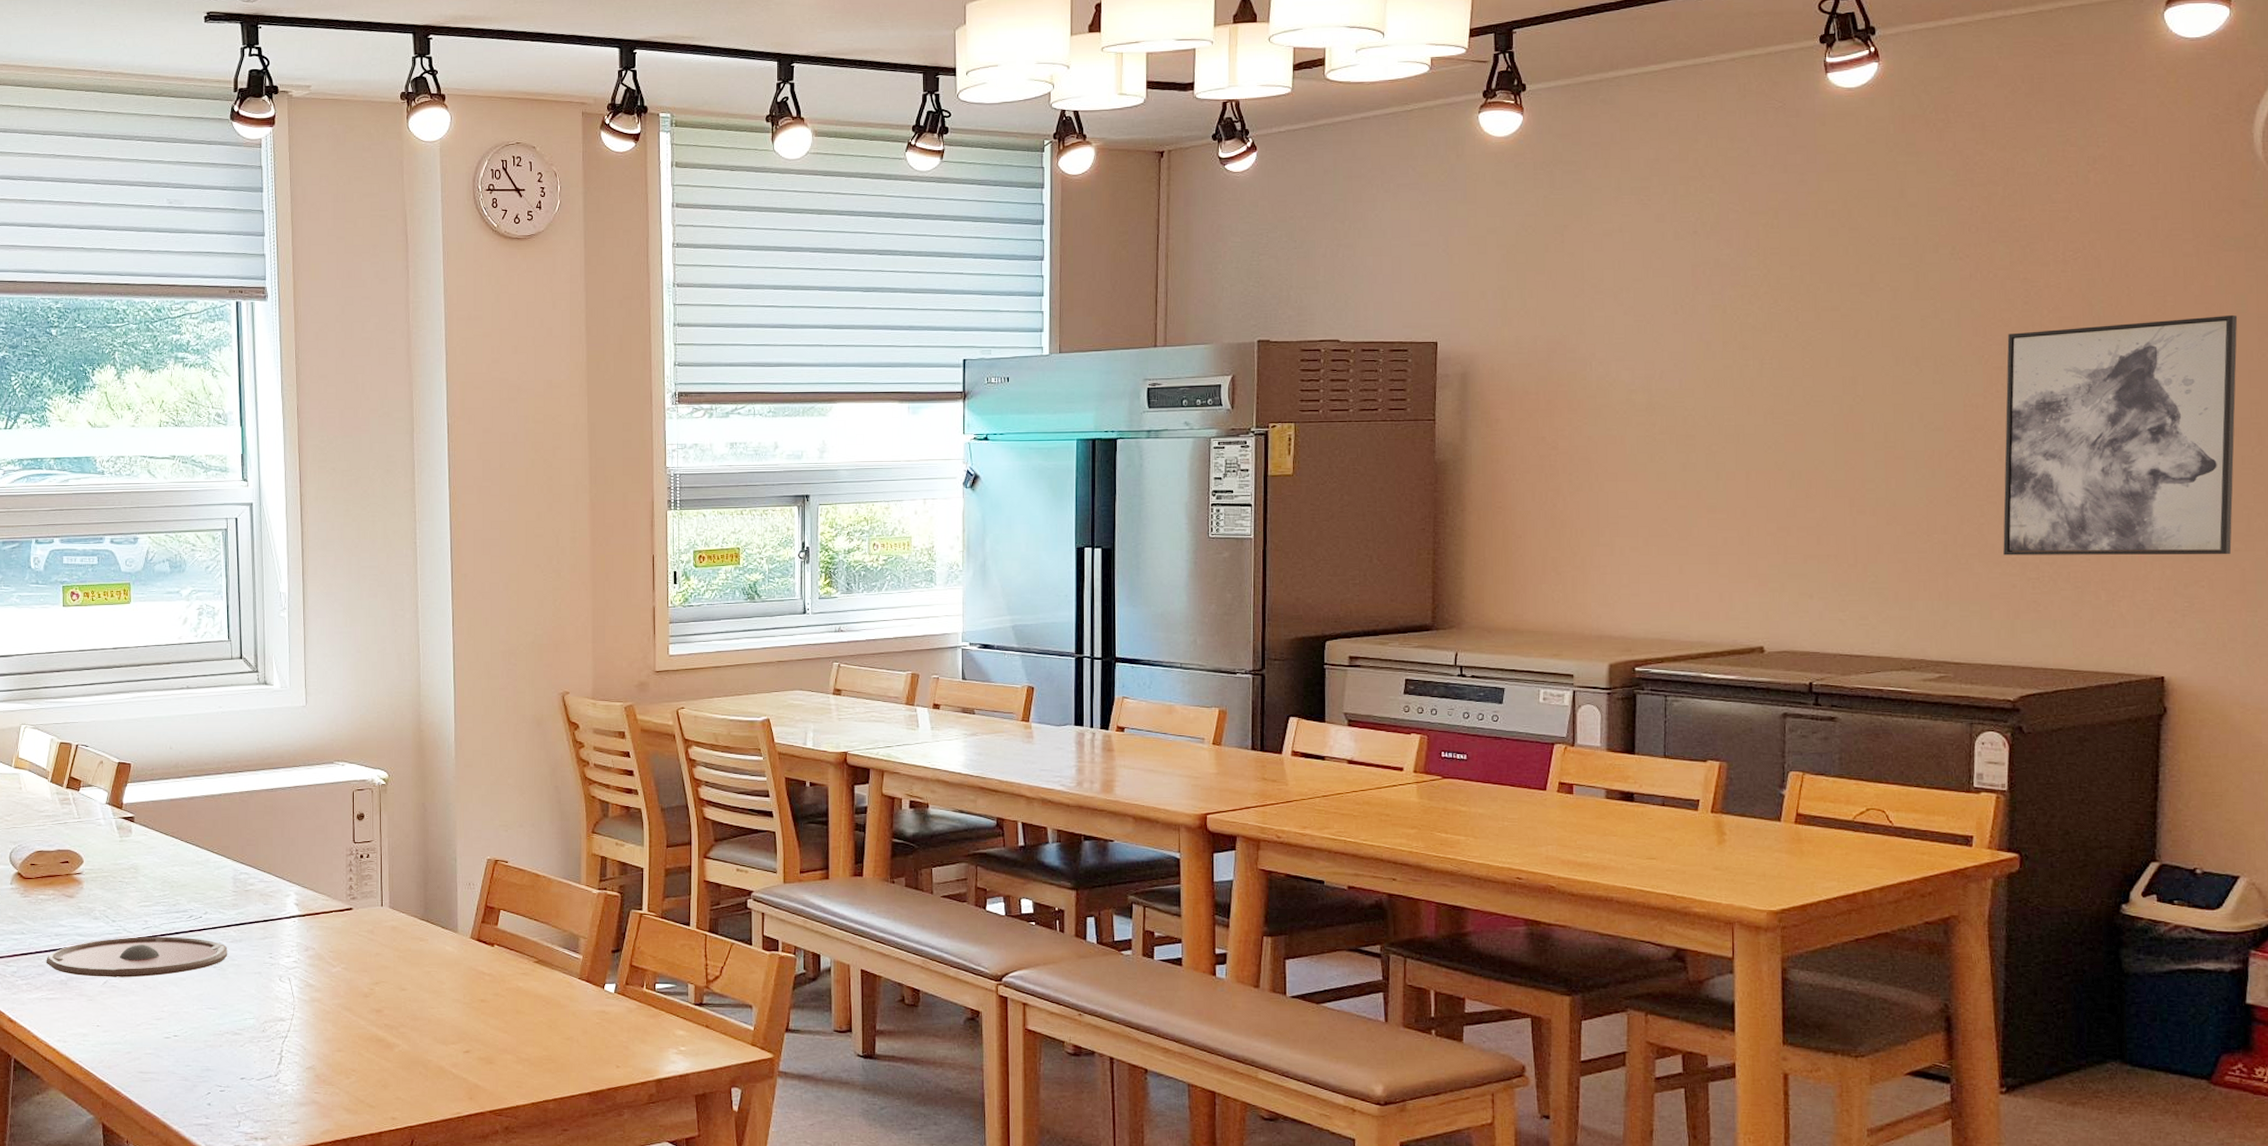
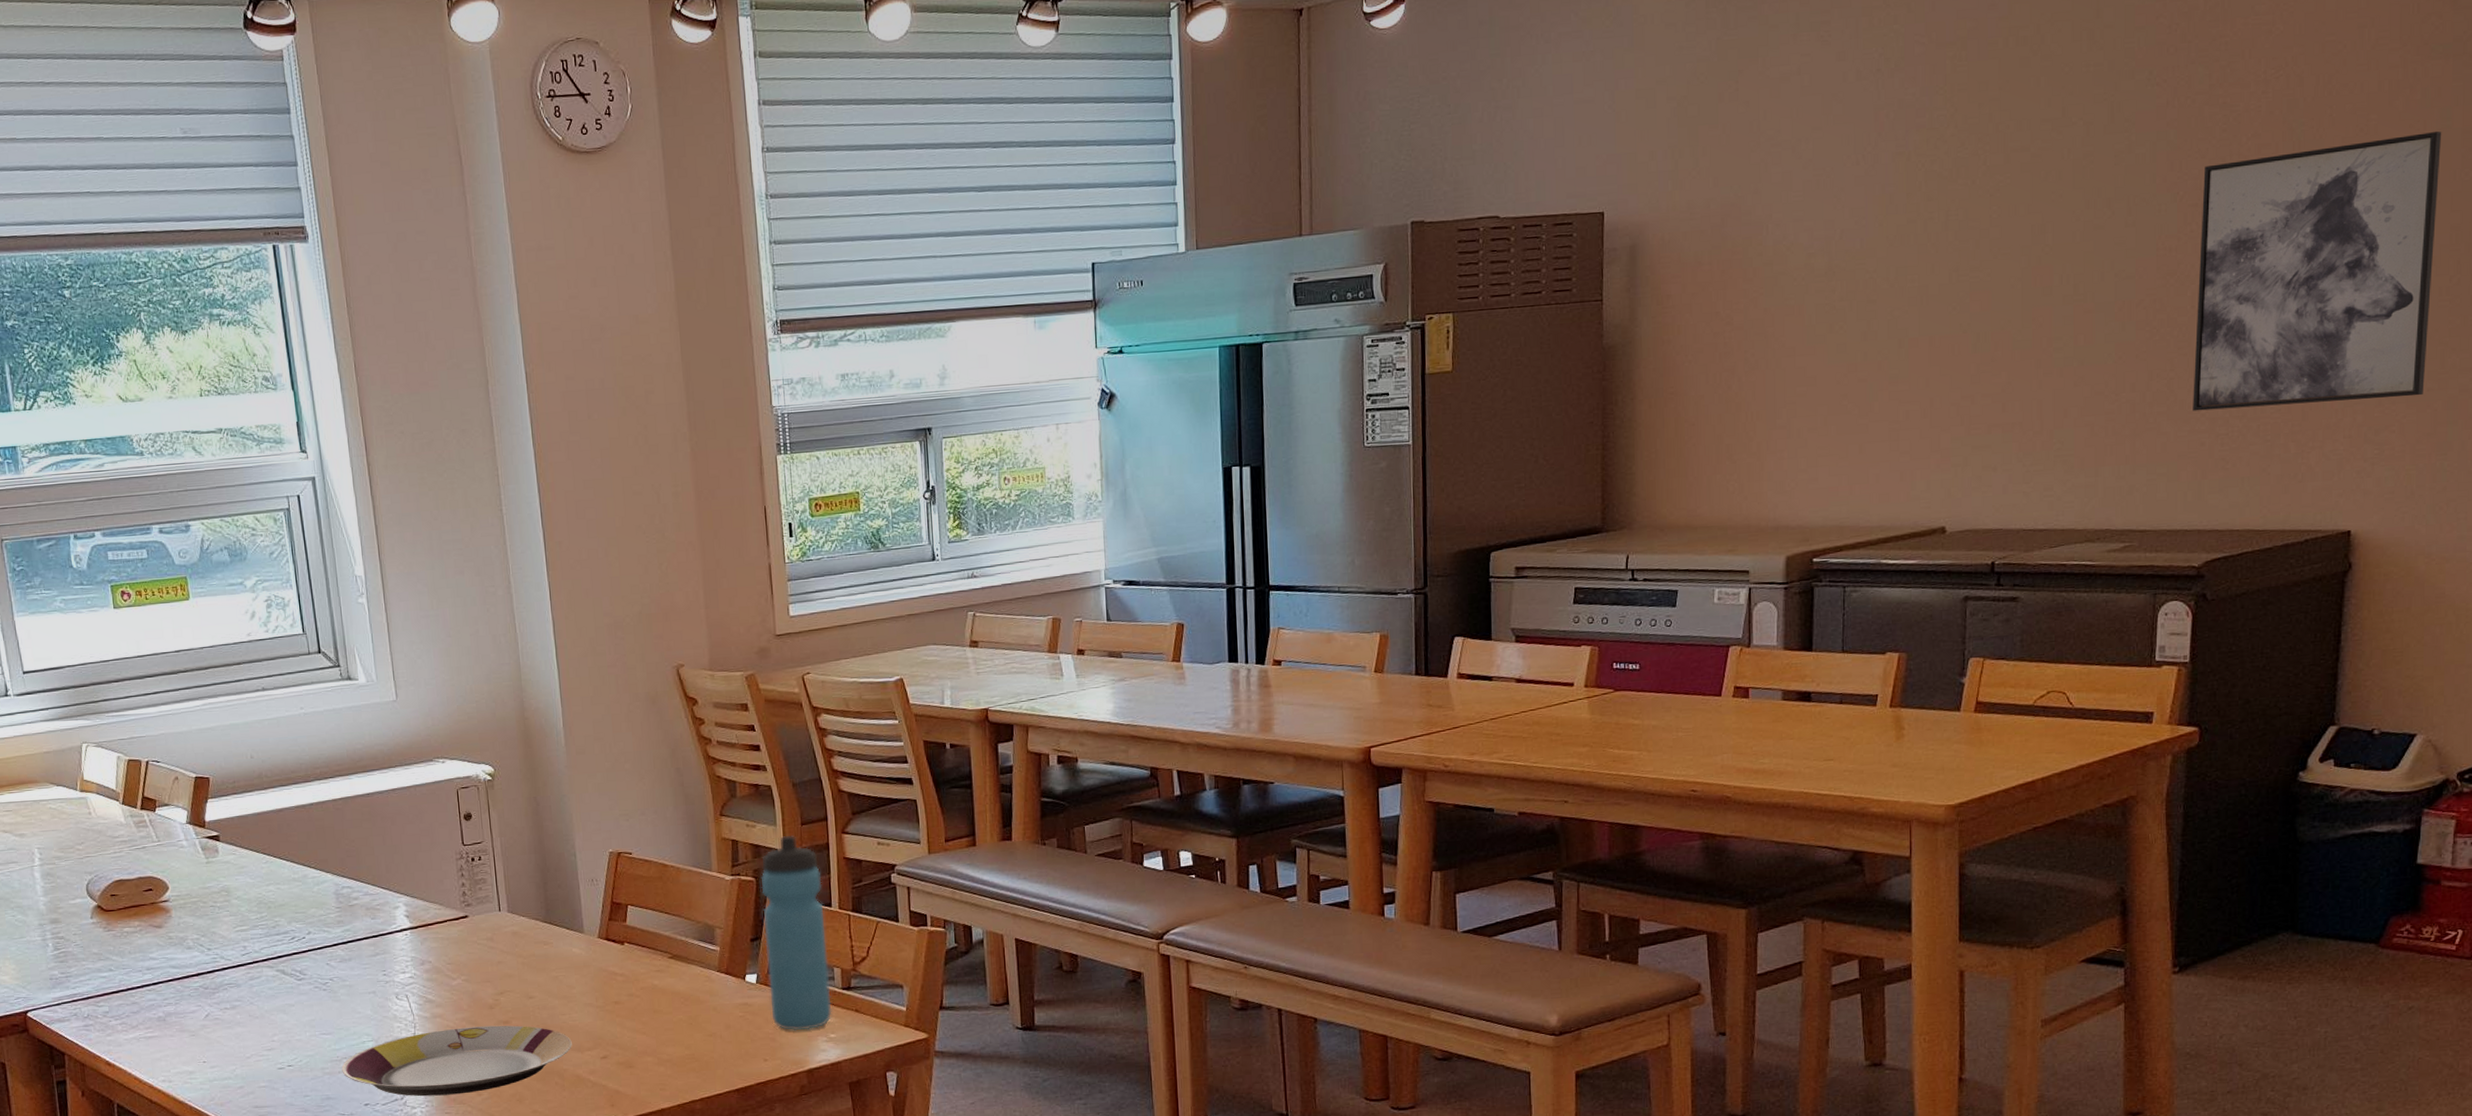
plate: present [46,936,228,978] -> none [139,960,338,1011]
plate: none [223,1013,438,1076] -> present [341,1025,572,1097]
water bottle: none [625,855,684,1041] -> present [760,834,832,1031]

